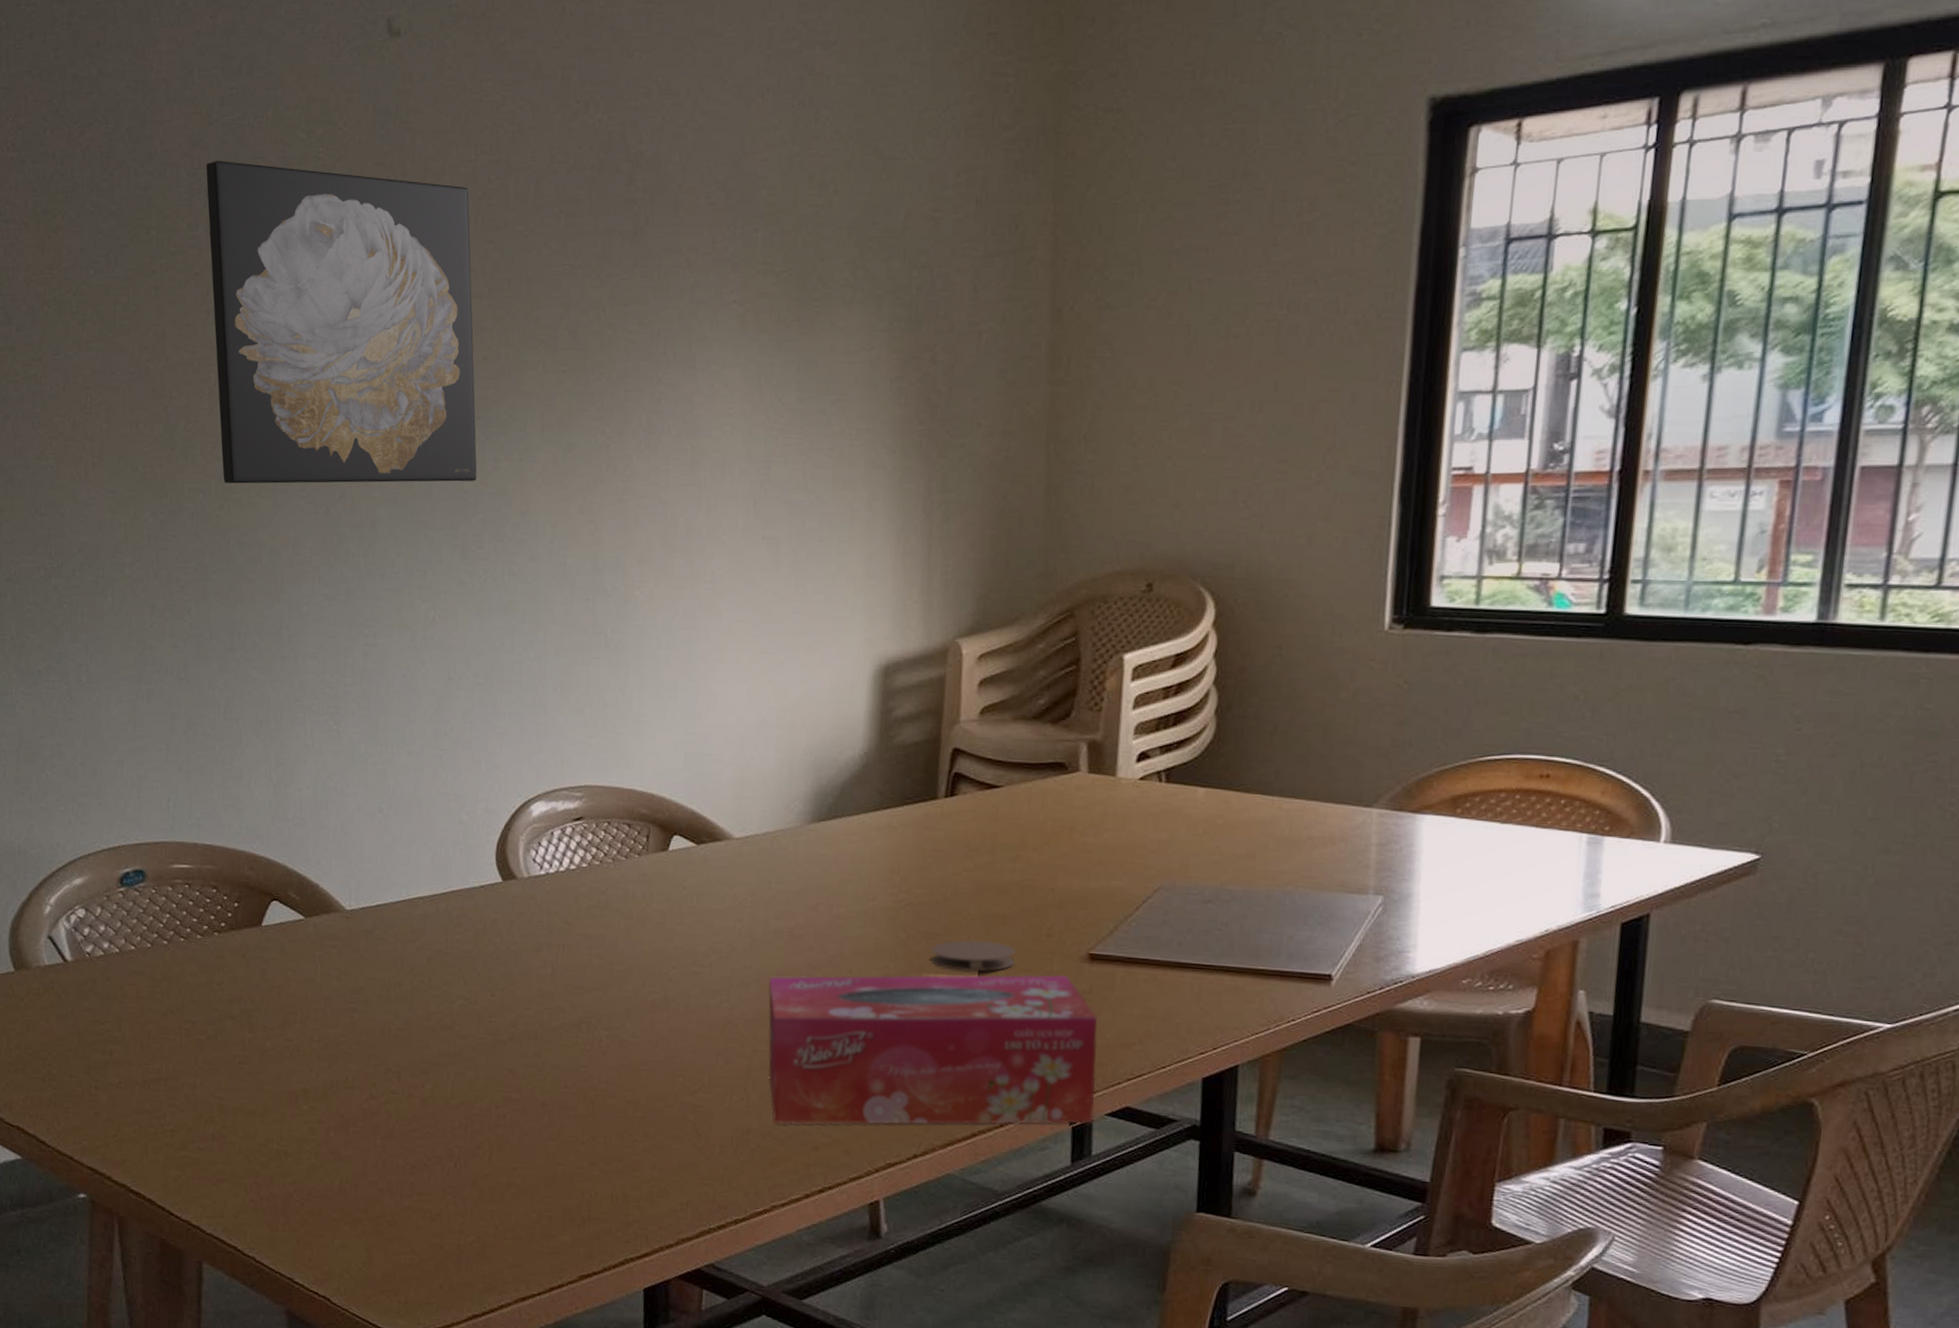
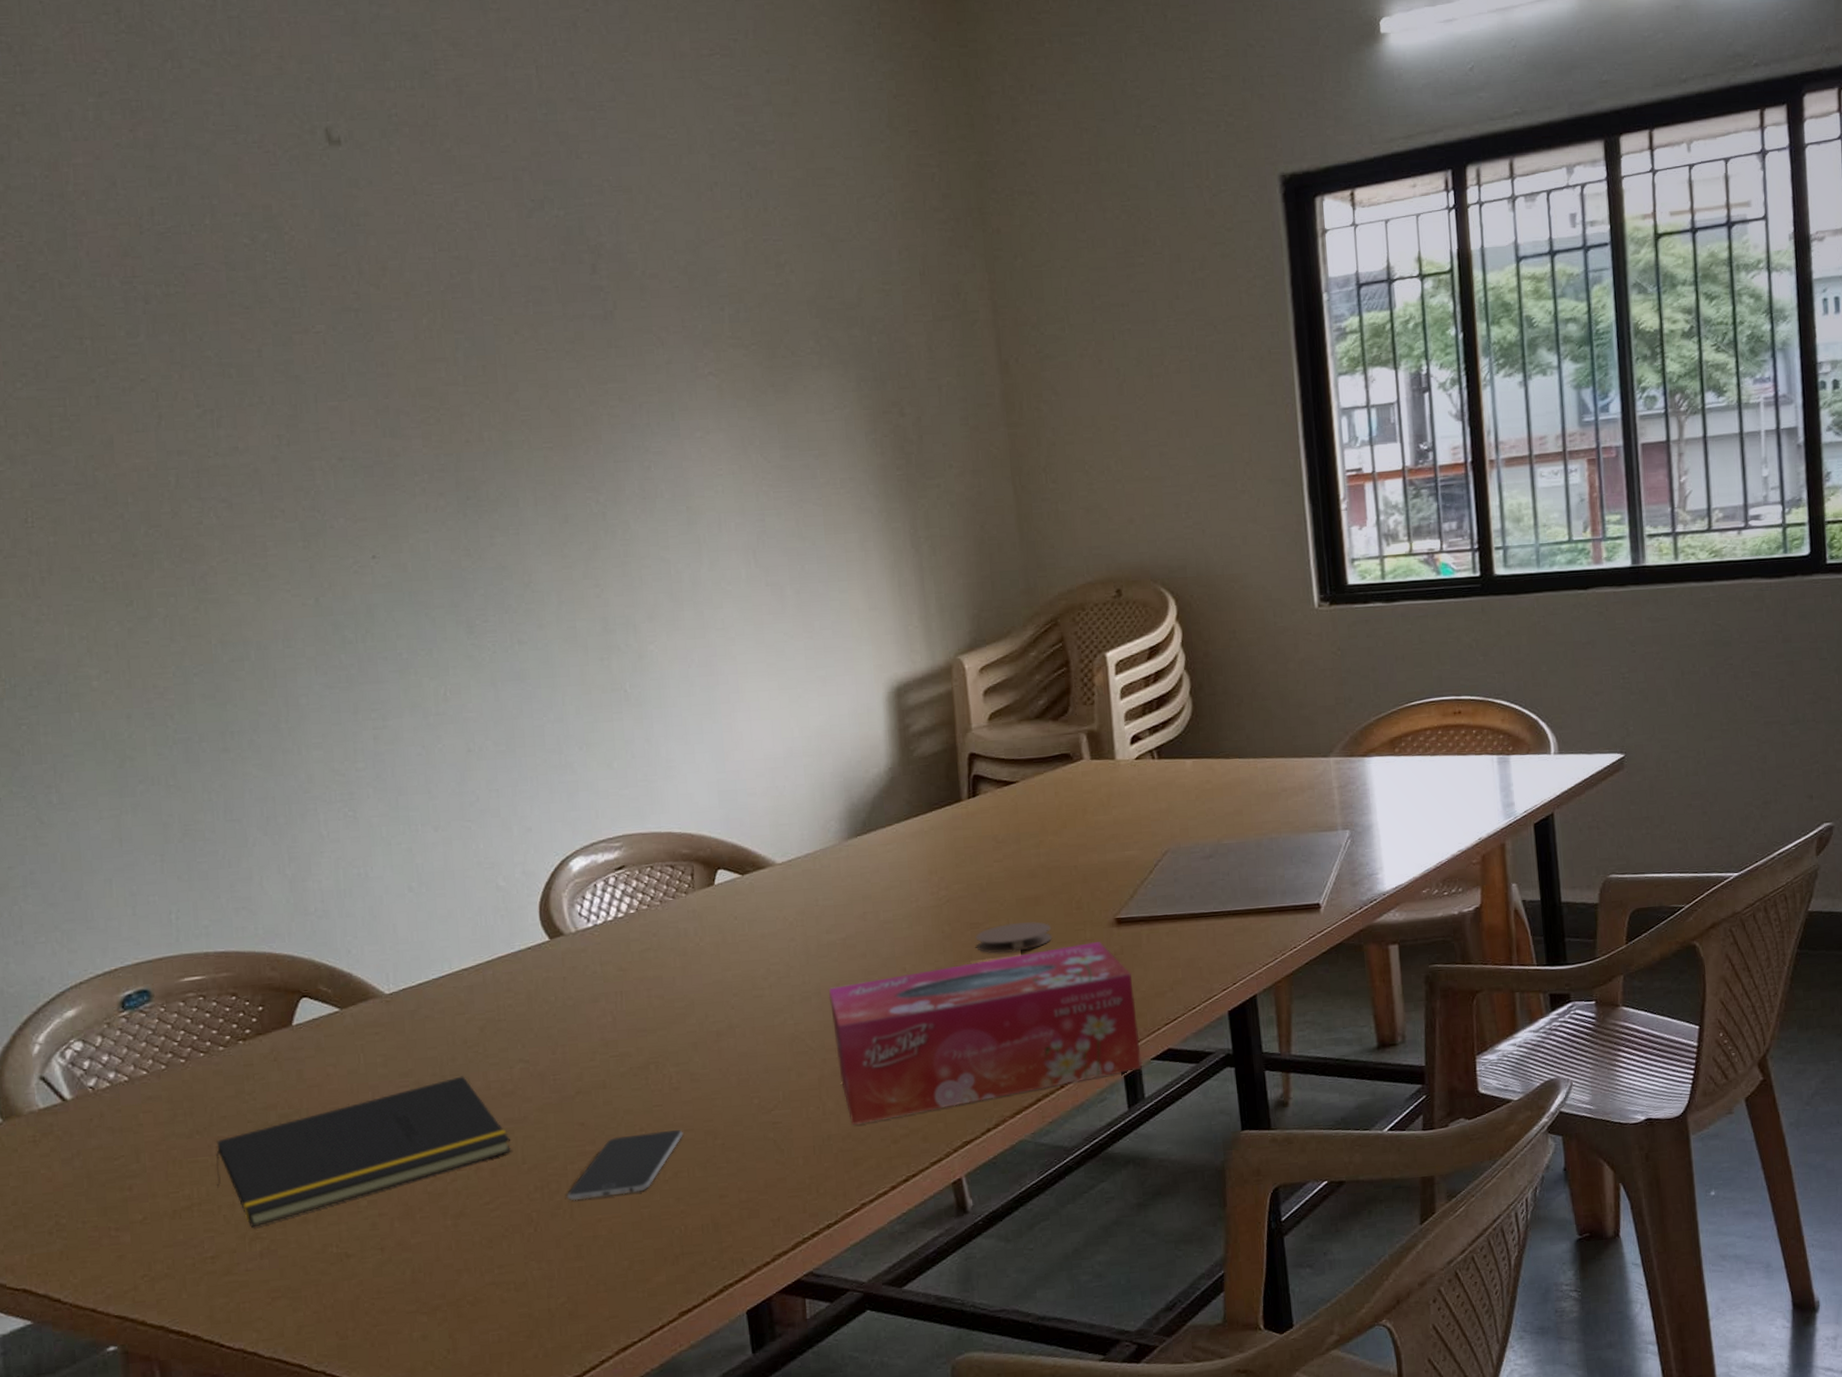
notepad: none [182,1002,443,1111] -> present [215,1076,512,1228]
wall art: present [205,161,477,484] -> none [140,268,474,585]
smartphone: none [487,1089,606,1149] -> present [566,1130,683,1201]

